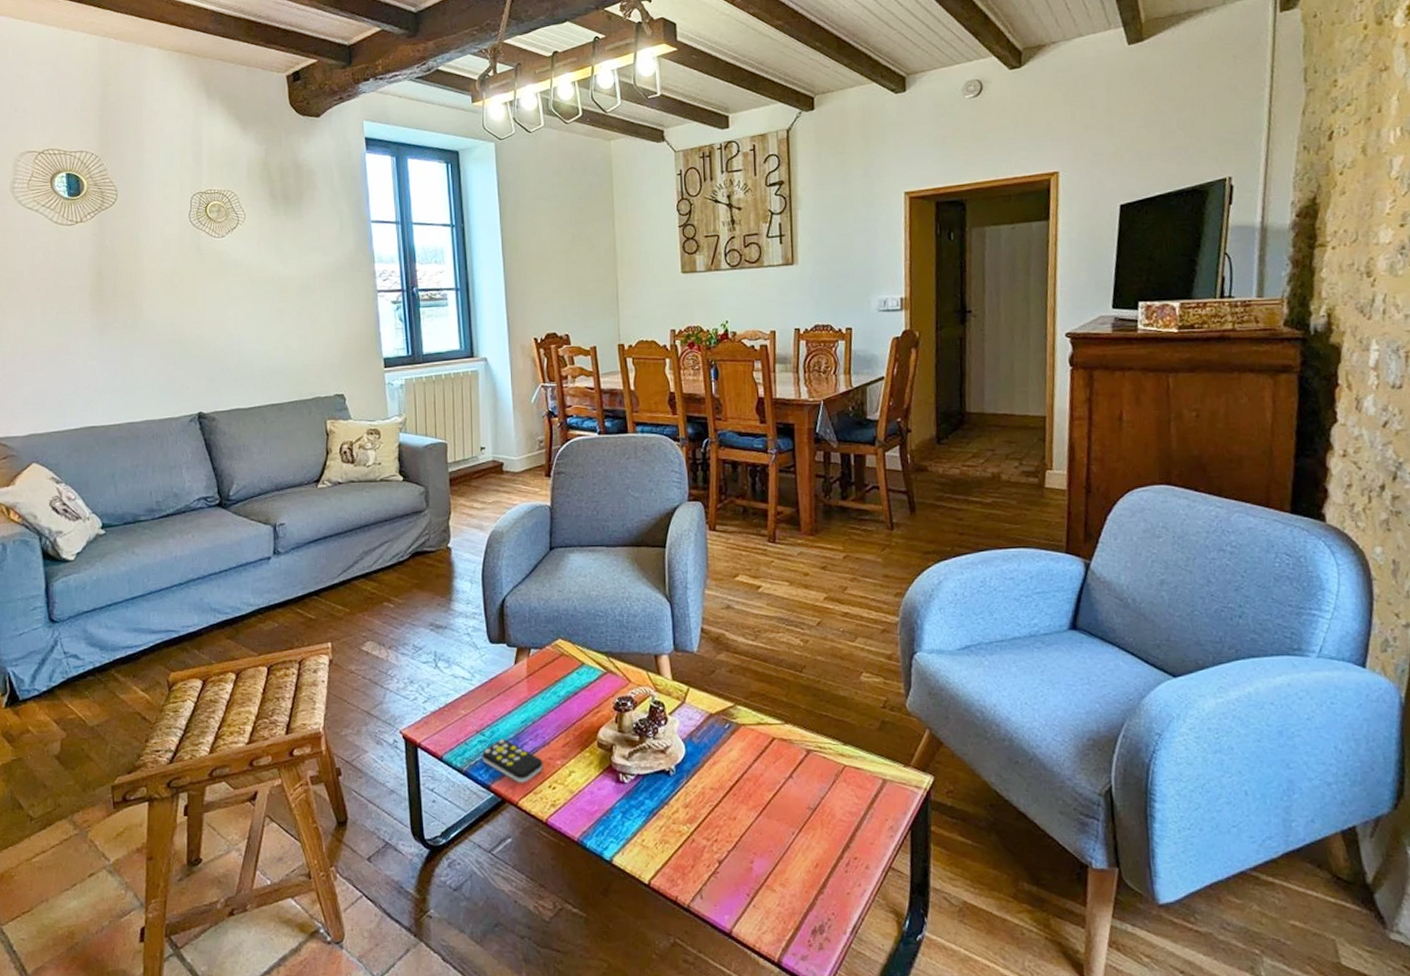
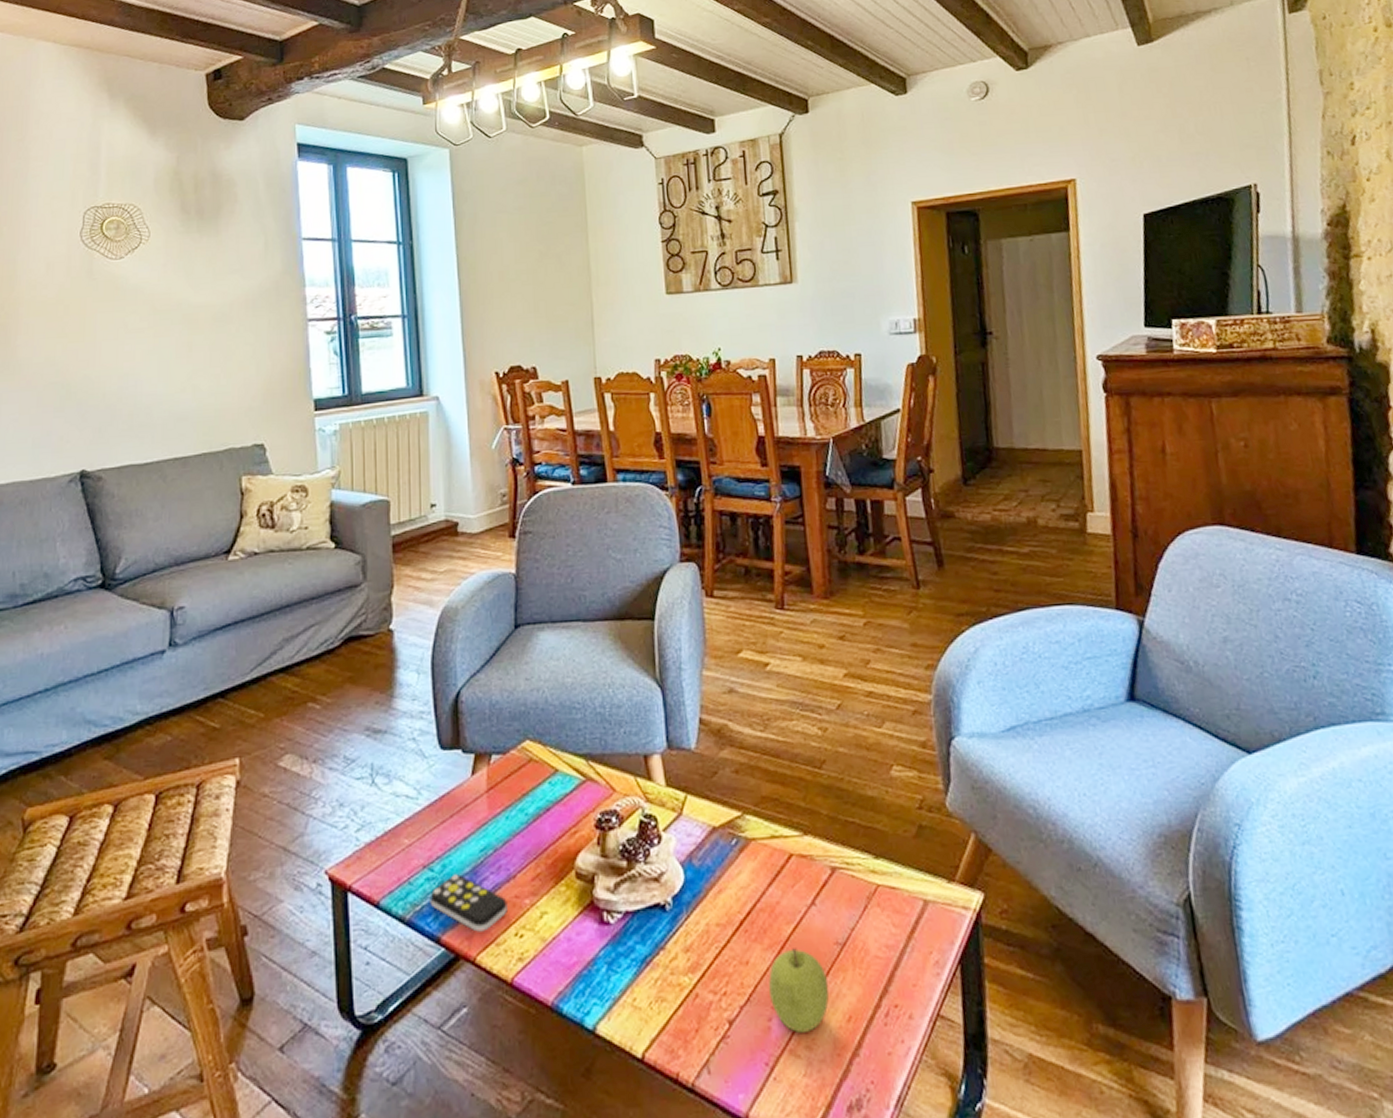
fruit: none [752,810,801,873] -> present [768,948,830,1033]

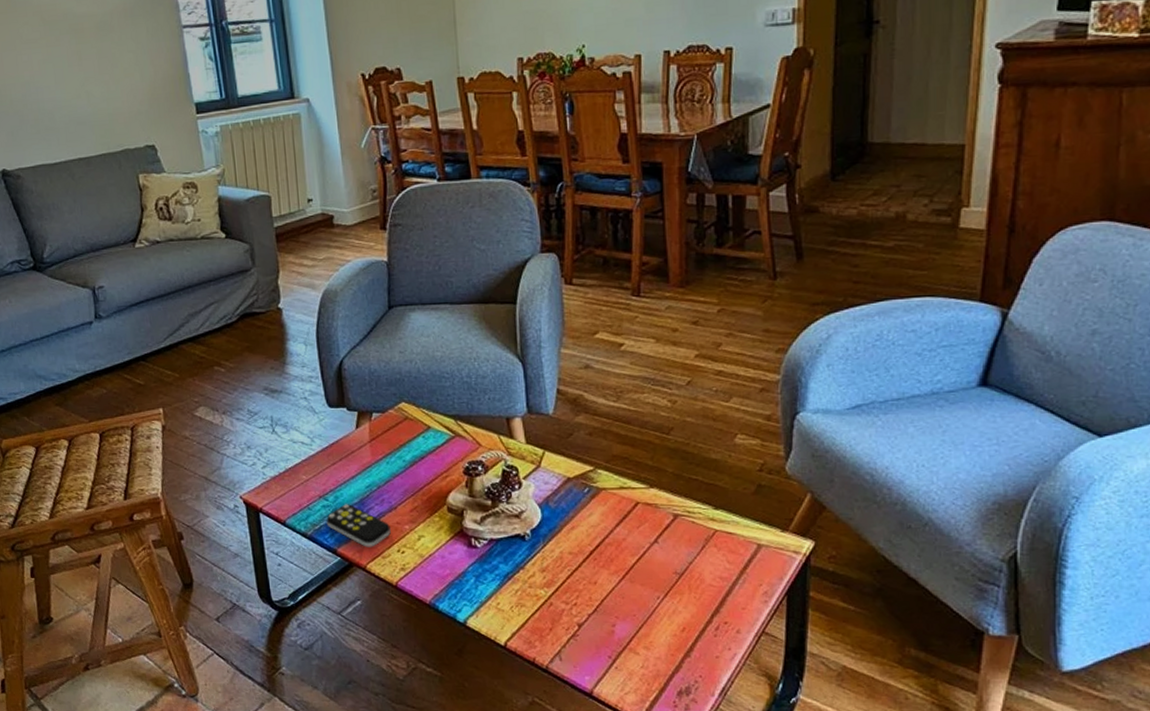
fruit: present [768,948,830,1033] -> none [614,574,667,637]

